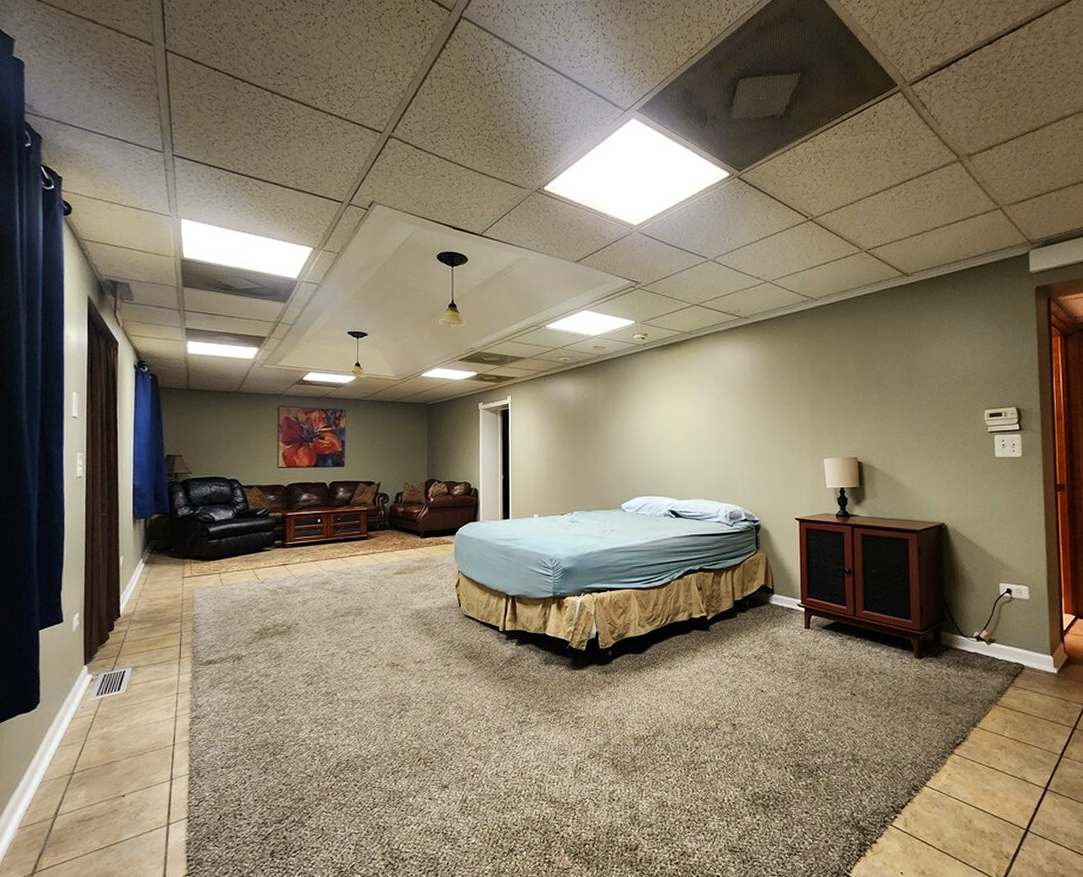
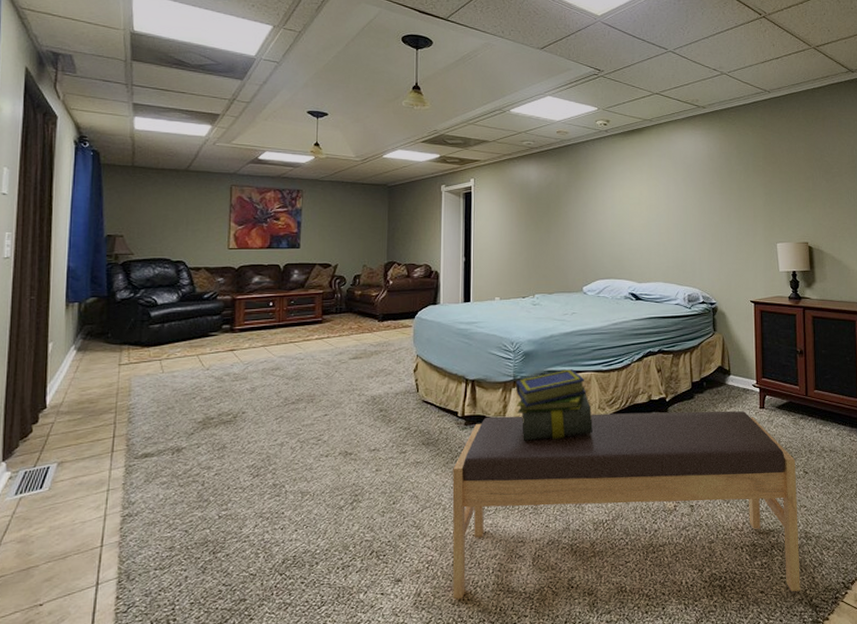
bench: none [495,630,847,814] -> present [452,410,800,599]
stack of books: none [556,586,633,656] -> present [516,369,593,441]

